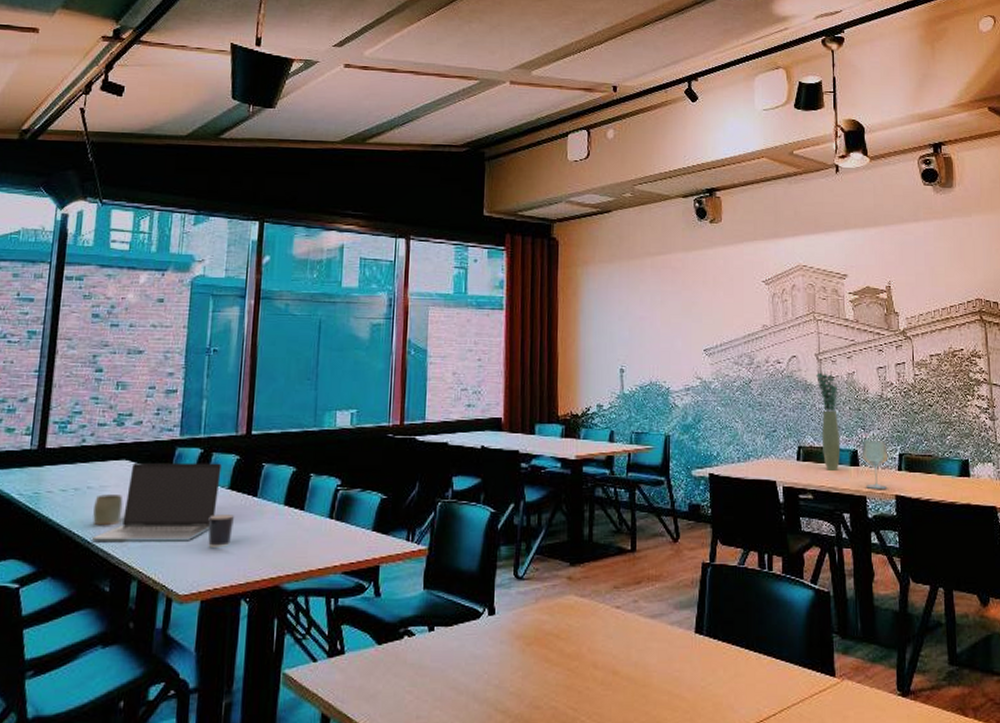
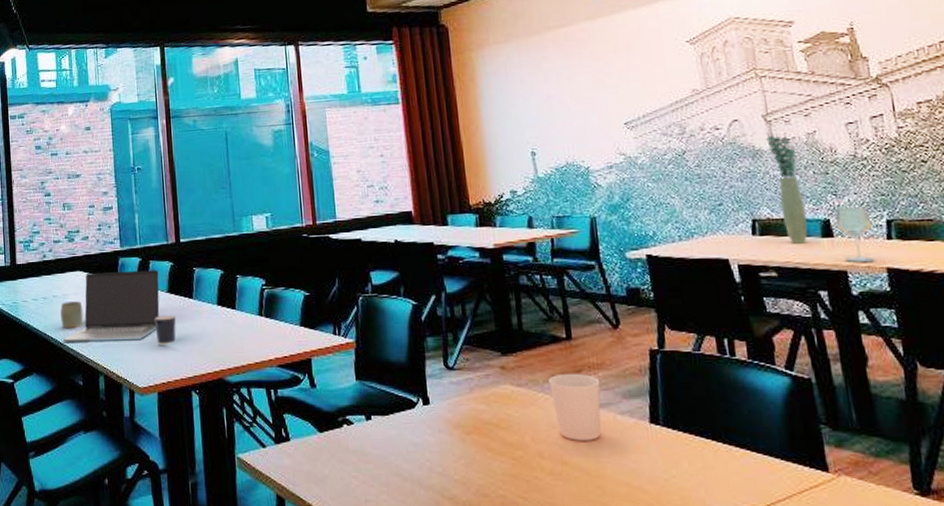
dixie cup: none [611,584,656,651] -> present [549,373,601,441]

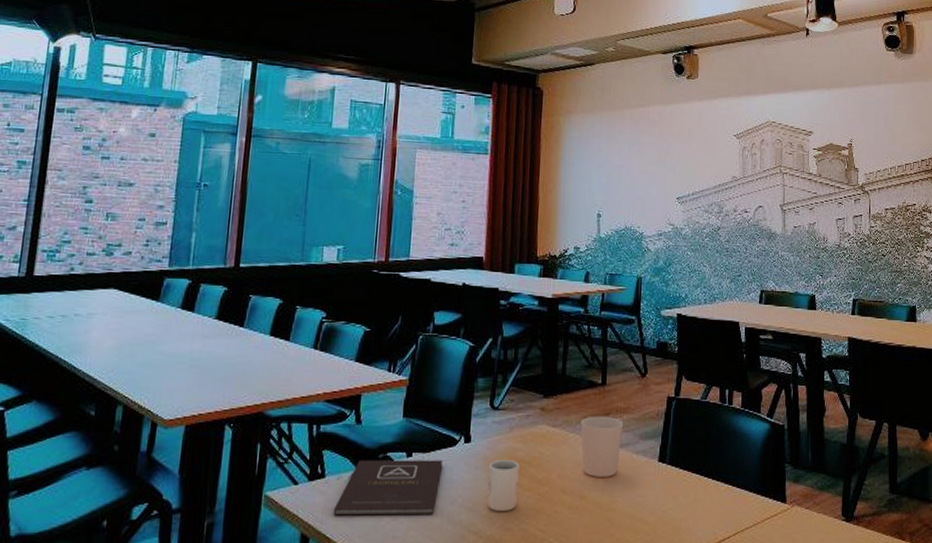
mug: present [60,301,83,328] -> none [79,322,111,351]
laptop: present [62,270,160,342] -> none [77,291,209,368]
mug: present [154,315,177,345] -> none [194,343,221,375]
book: none [303,423,404,479] -> present [333,460,442,516]
mug: none [452,421,491,477] -> present [486,459,520,512]
vase: present [765,132,808,244] -> none [779,219,800,313]
wine glass: present [835,207,874,262] -> none [819,286,843,331]

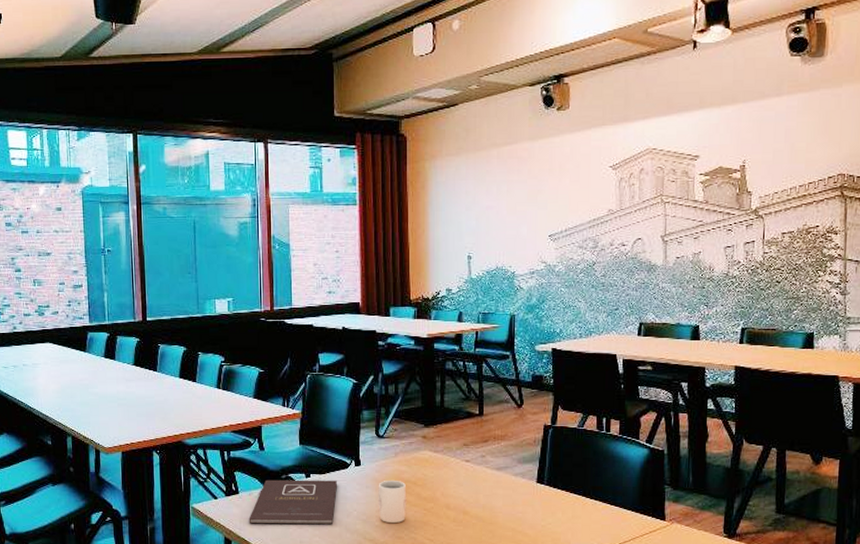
dixie cup: present [580,416,624,477] -> none [461,442,502,496]

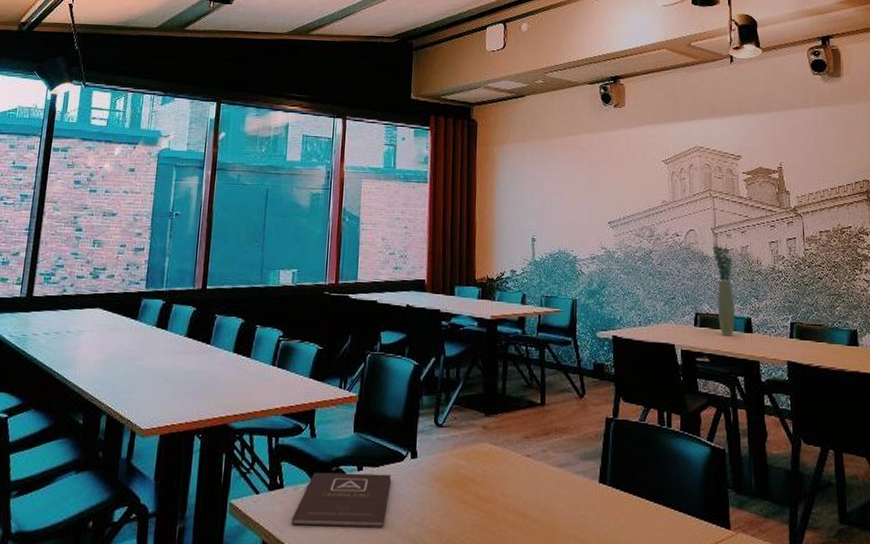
mug: present [378,480,407,524] -> none [433,475,465,528]
vase: none [660,251,683,344] -> present [711,243,735,336]

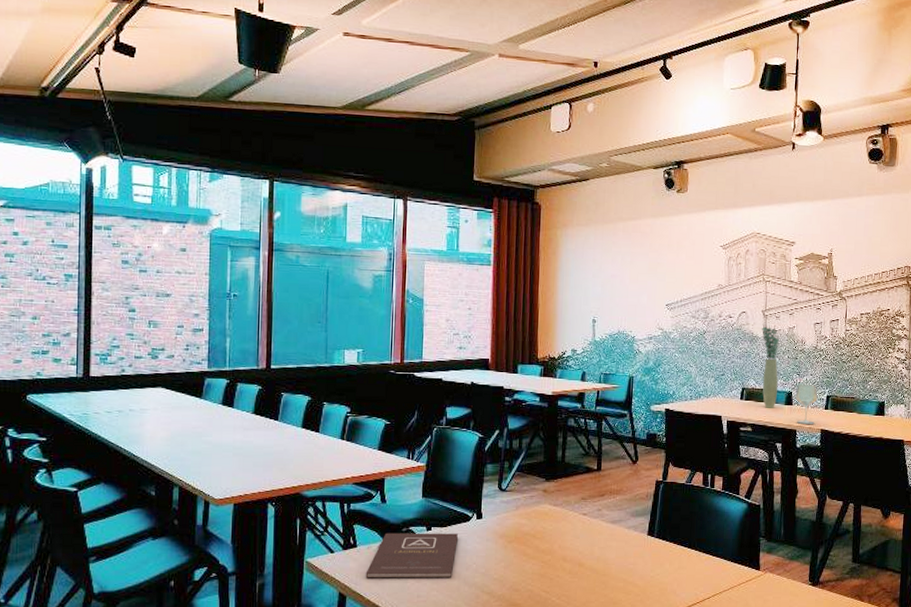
wine glass: none [755,309,781,355] -> present [795,384,818,424]

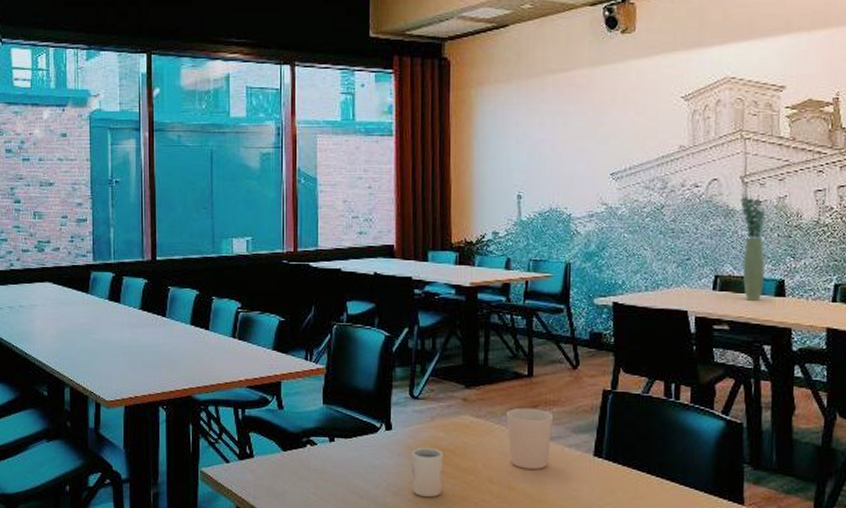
book: present [365,533,458,578] -> none [264,442,365,496]
mug: none [497,532,526,576] -> present [411,447,444,498]
dixie cup: none [579,497,617,548] -> present [506,407,554,469]
wine glass: present [795,384,818,424] -> none [789,270,822,321]

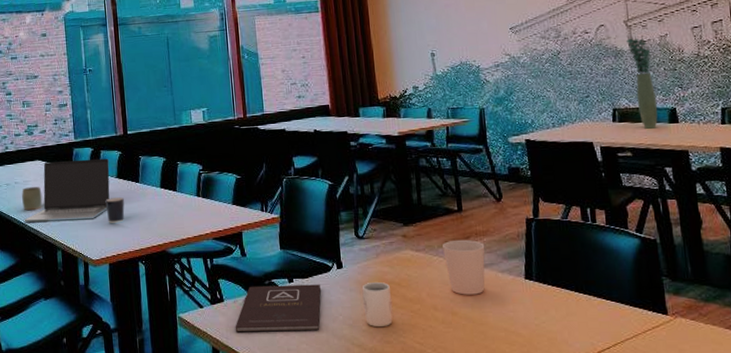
laptop: none [27,285,132,355] -> present [24,158,110,222]
mug: none [27,312,51,339] -> present [22,187,43,210]
mug: none [125,332,148,361] -> present [105,197,125,223]
book: none [264,442,365,496] -> present [235,284,321,332]

